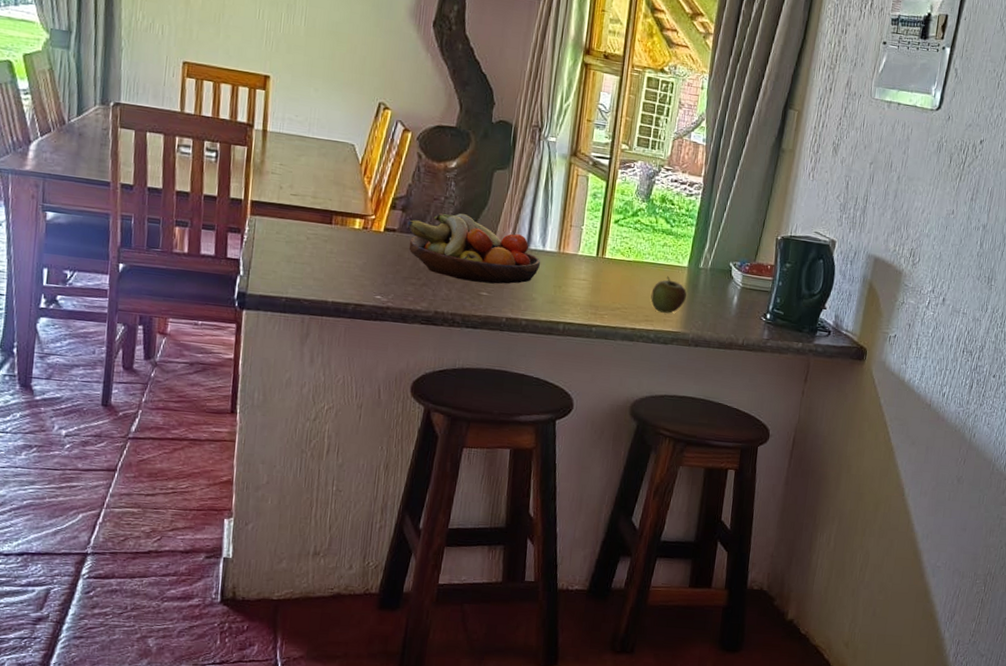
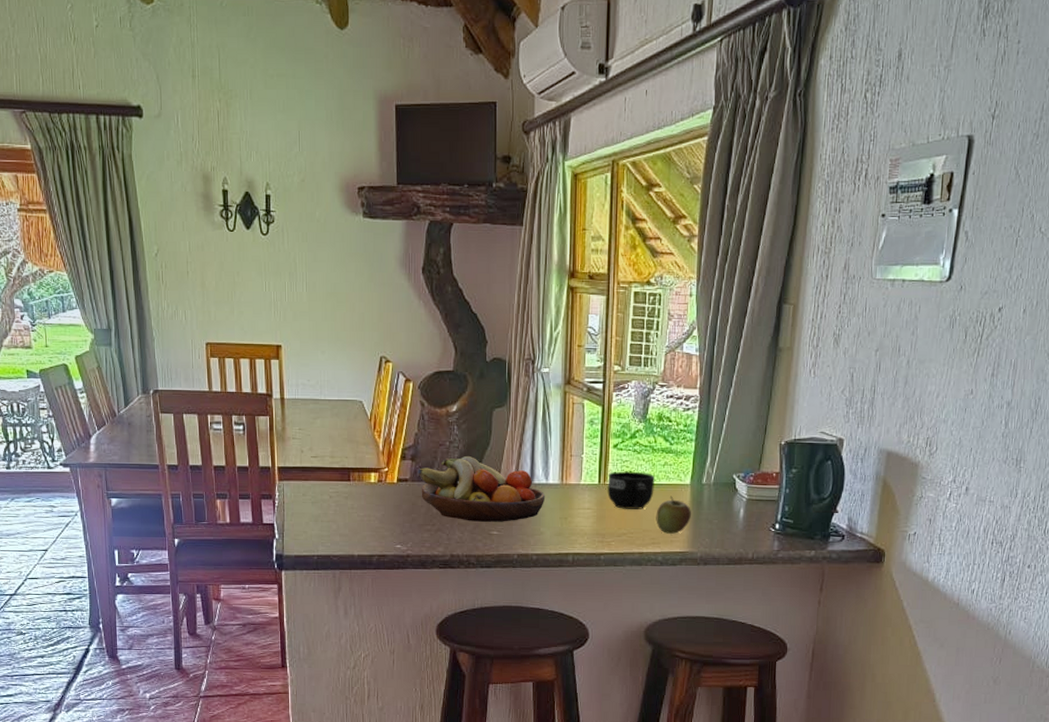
mug: none [604,246,653,286] -> present [607,471,655,509]

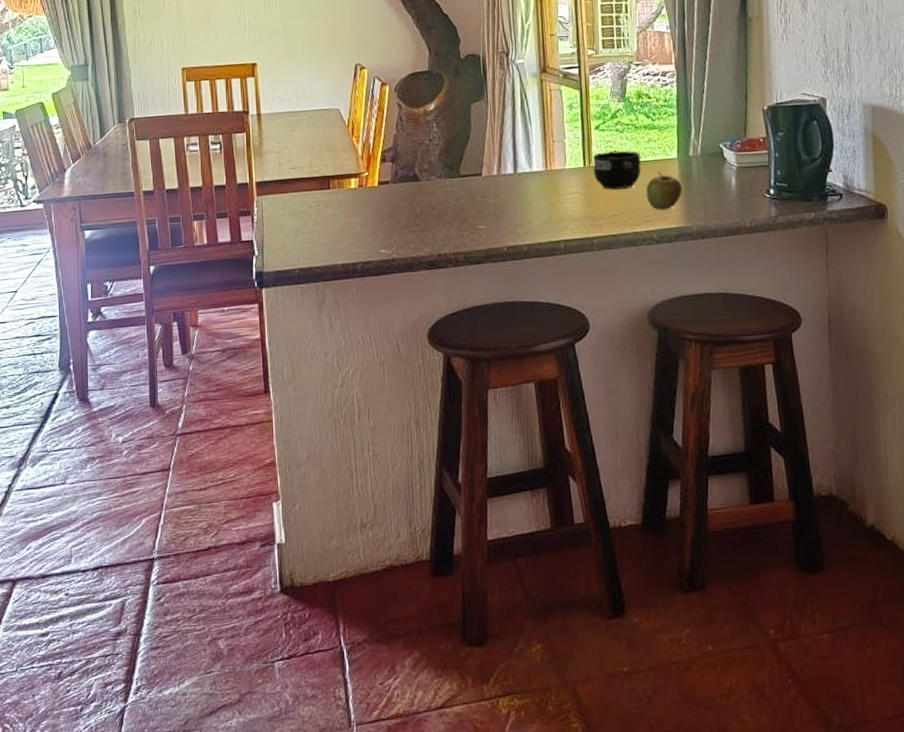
fruit bowl: present [417,456,546,522] -> none [398,152,531,218]

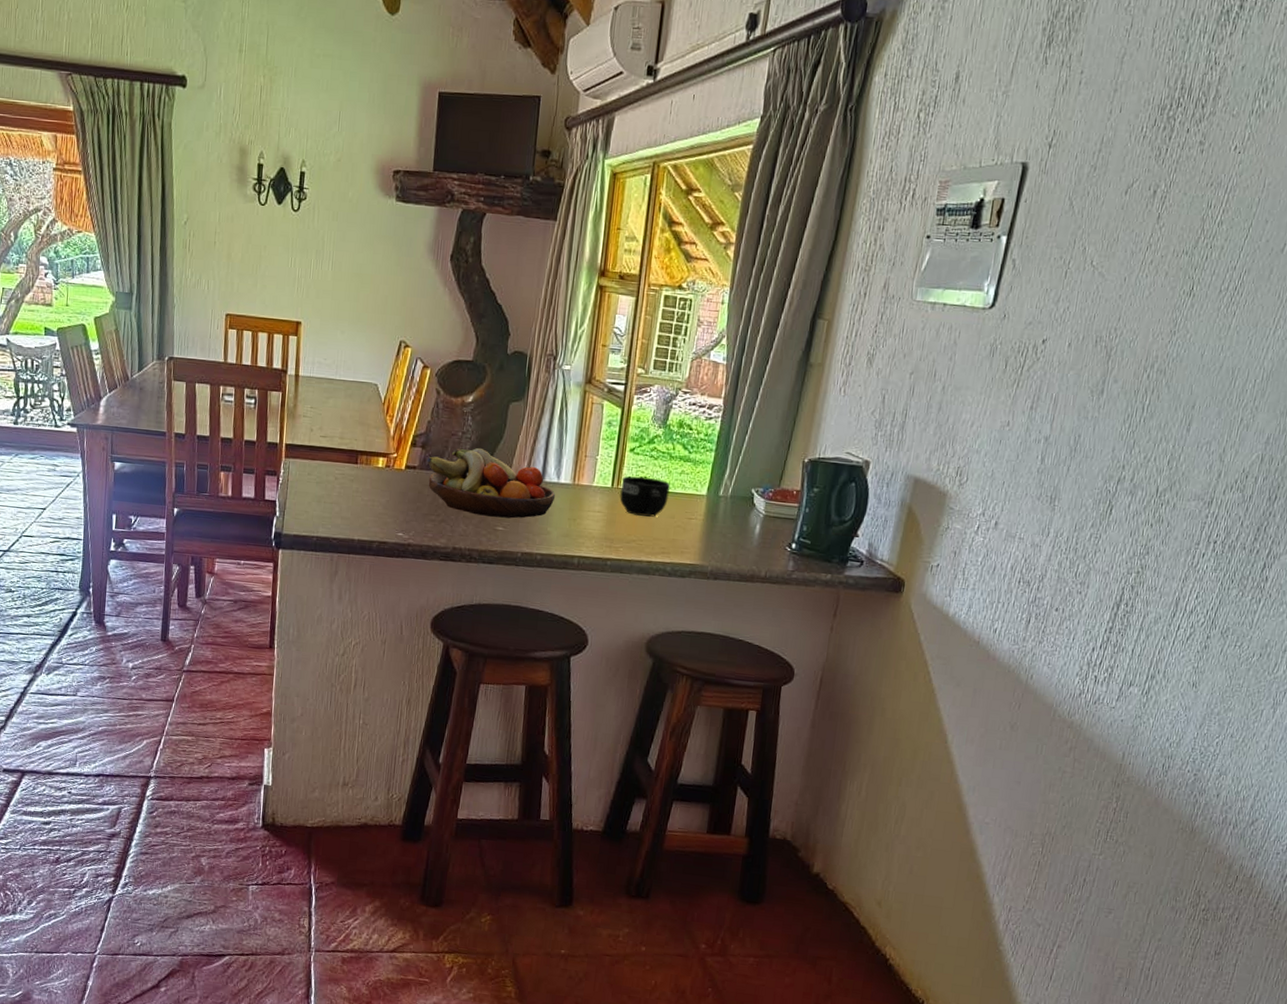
fruit bowl: none [398,152,531,218] -> present [427,448,556,519]
apple: present [646,171,682,210] -> none [667,505,705,545]

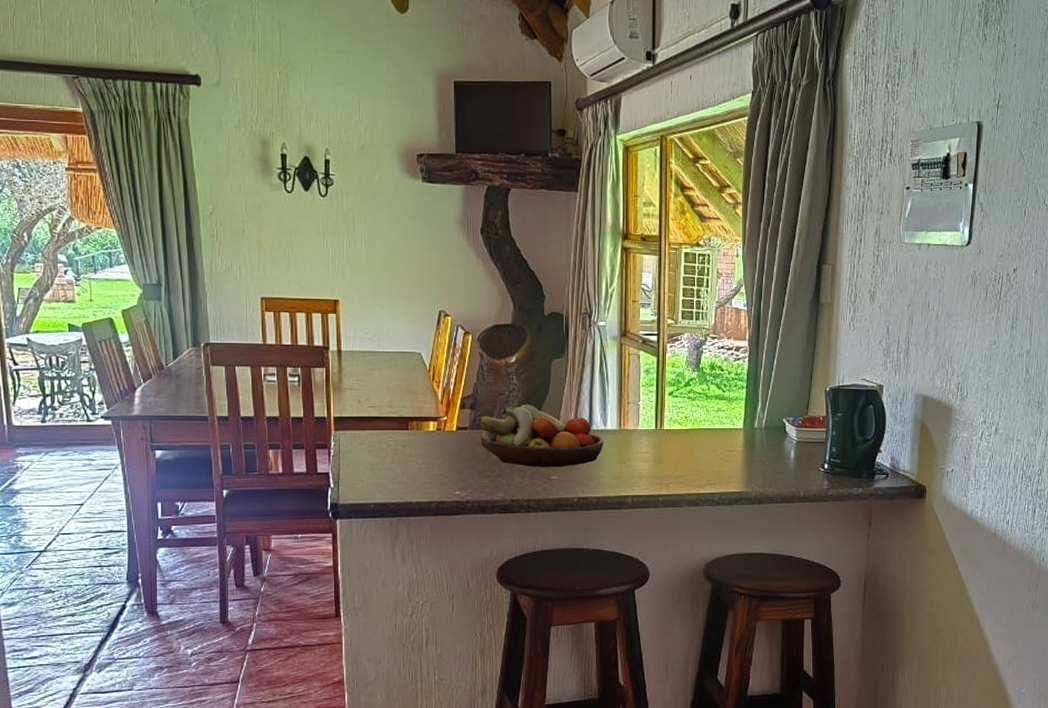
mug: present [620,476,670,517] -> none [664,417,709,453]

